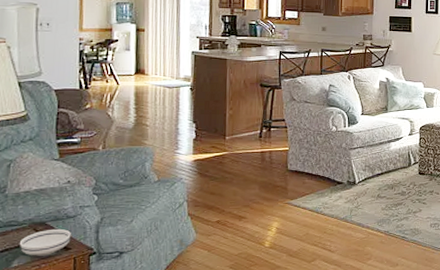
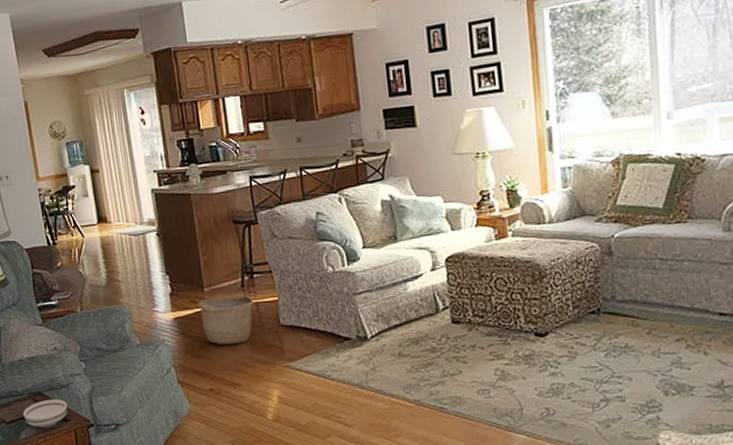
basket: none [219,144,268,184] -> present [198,294,254,345]

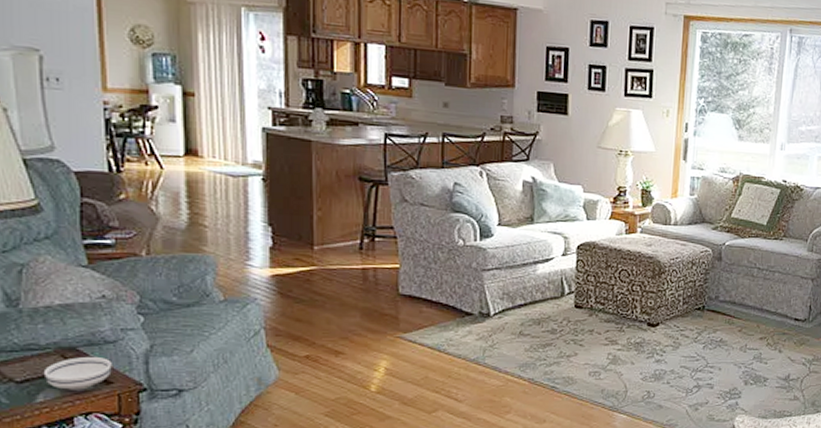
basket: present [198,294,254,345] -> none [305,258,371,309]

